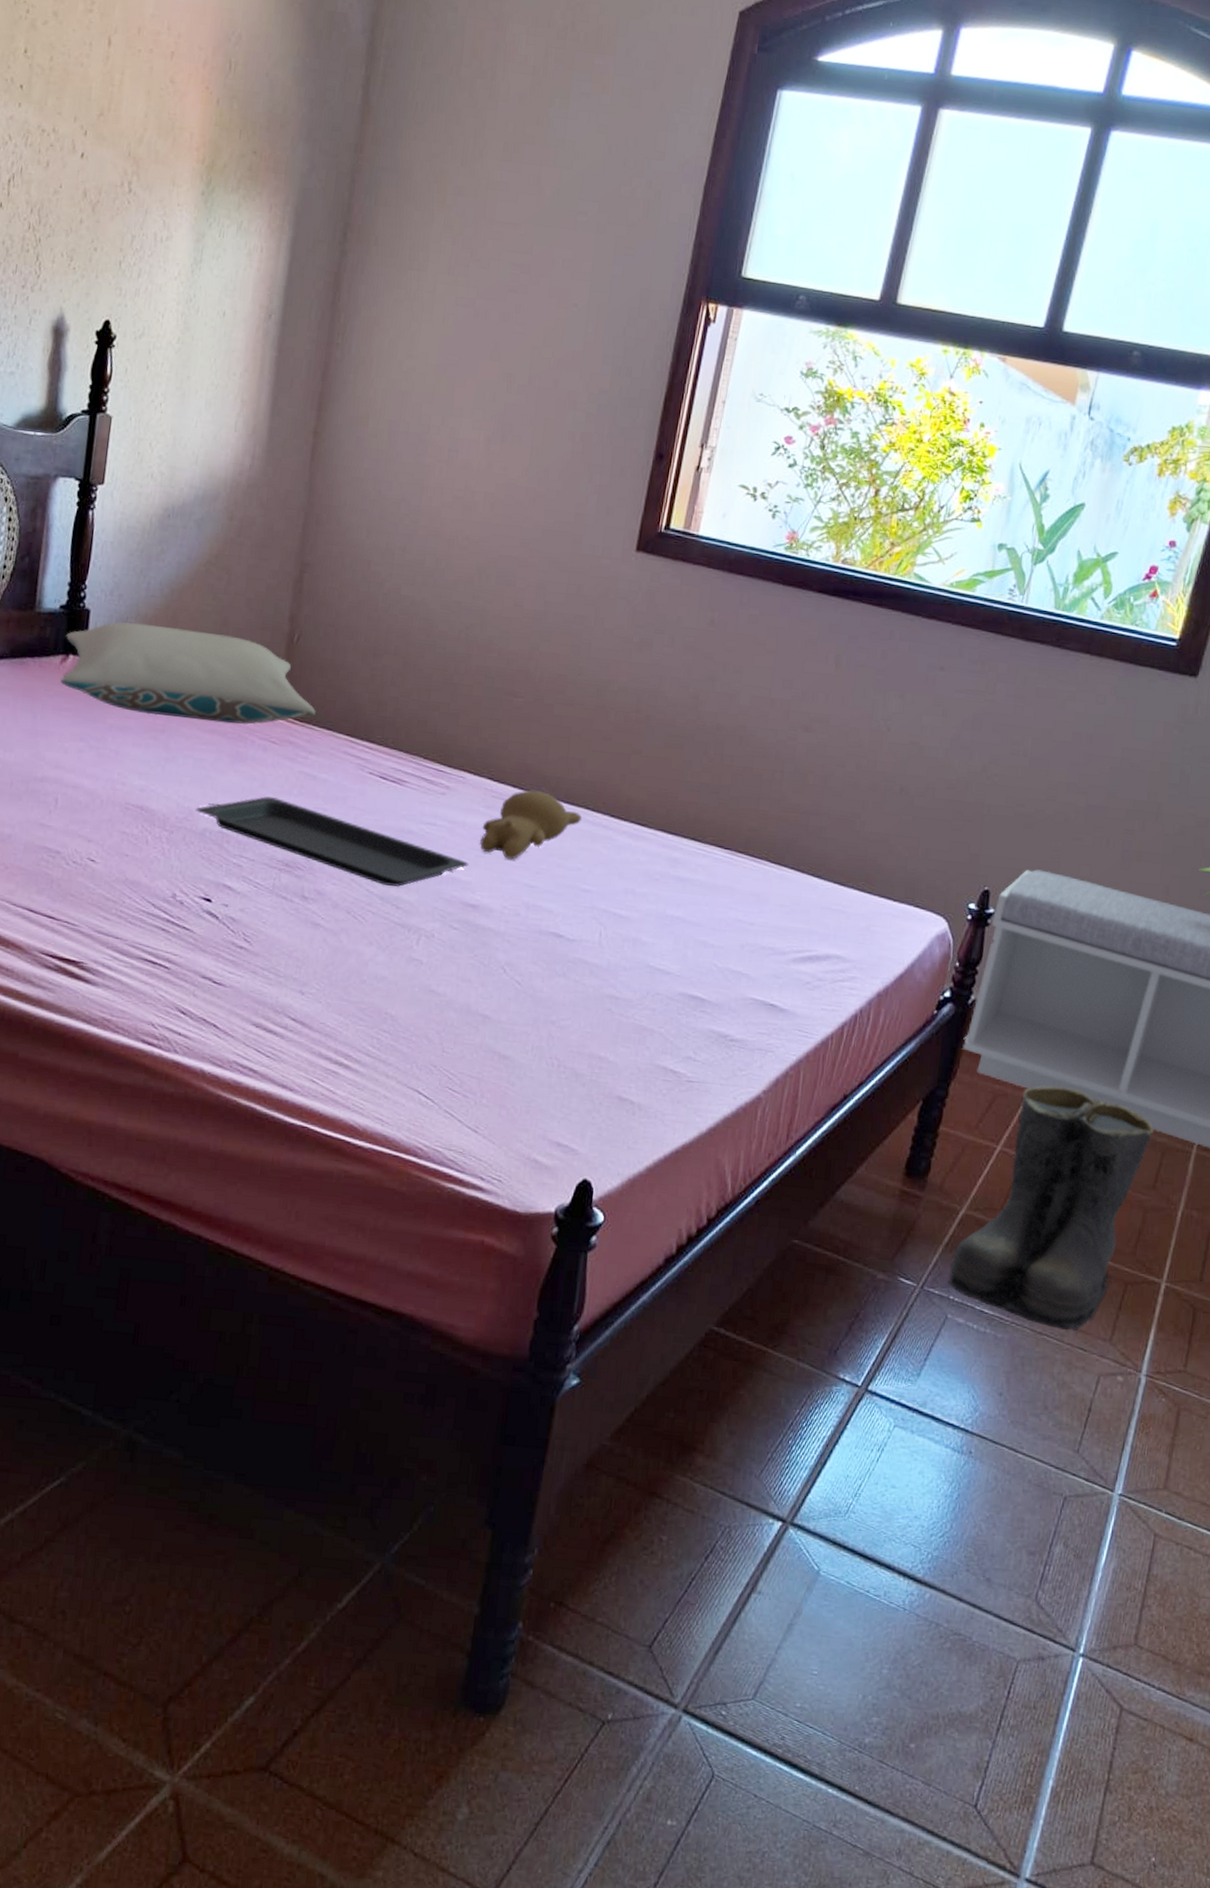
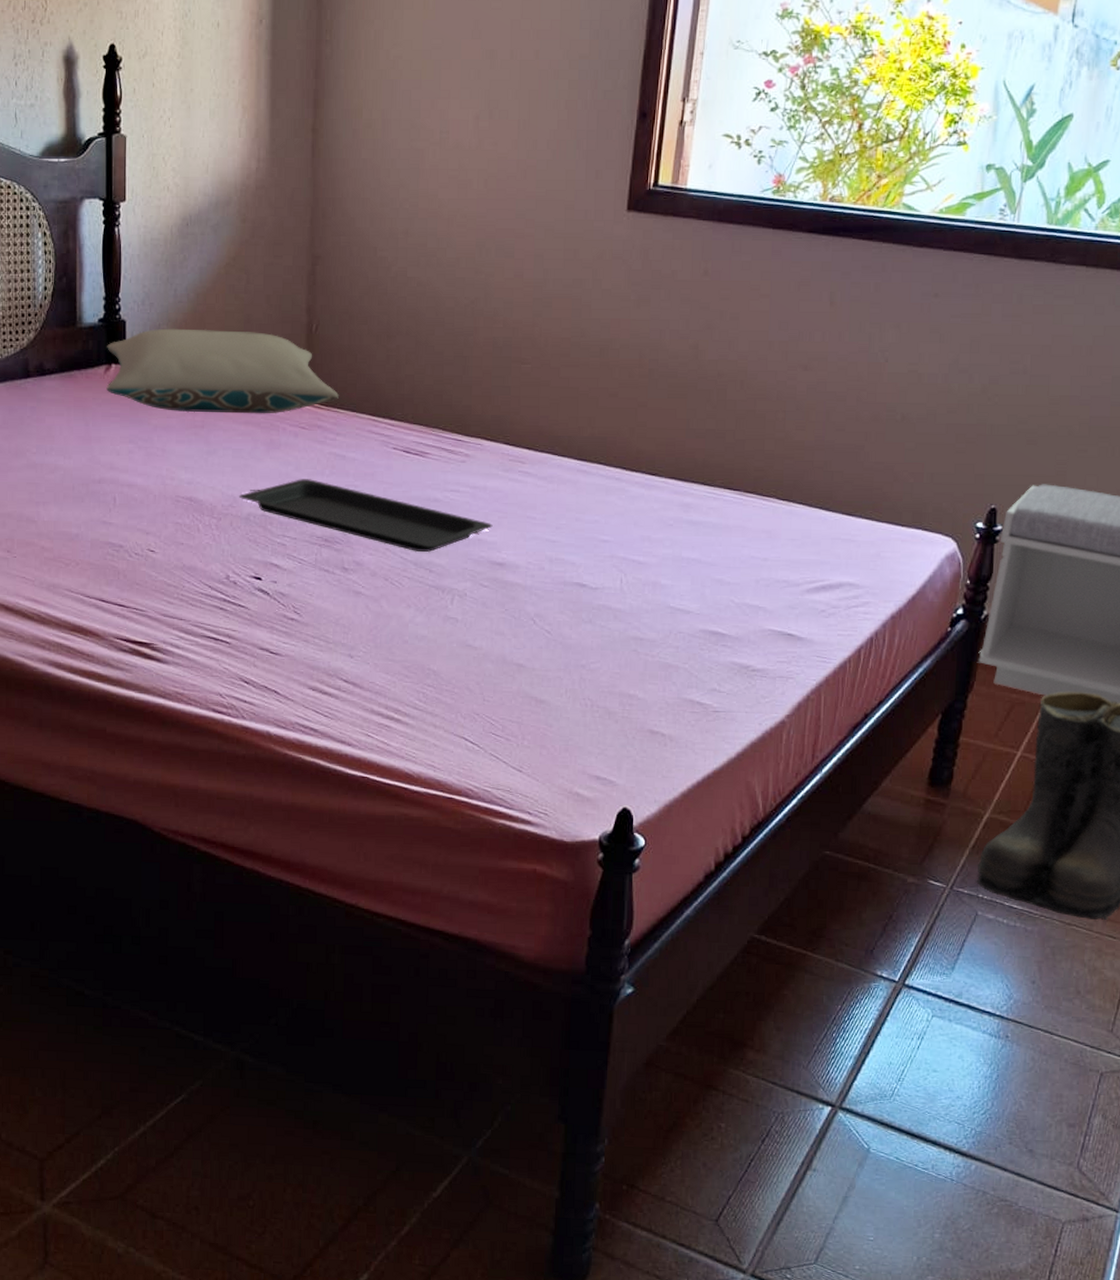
teddy bear: present [480,789,582,860] -> none [502,450,595,518]

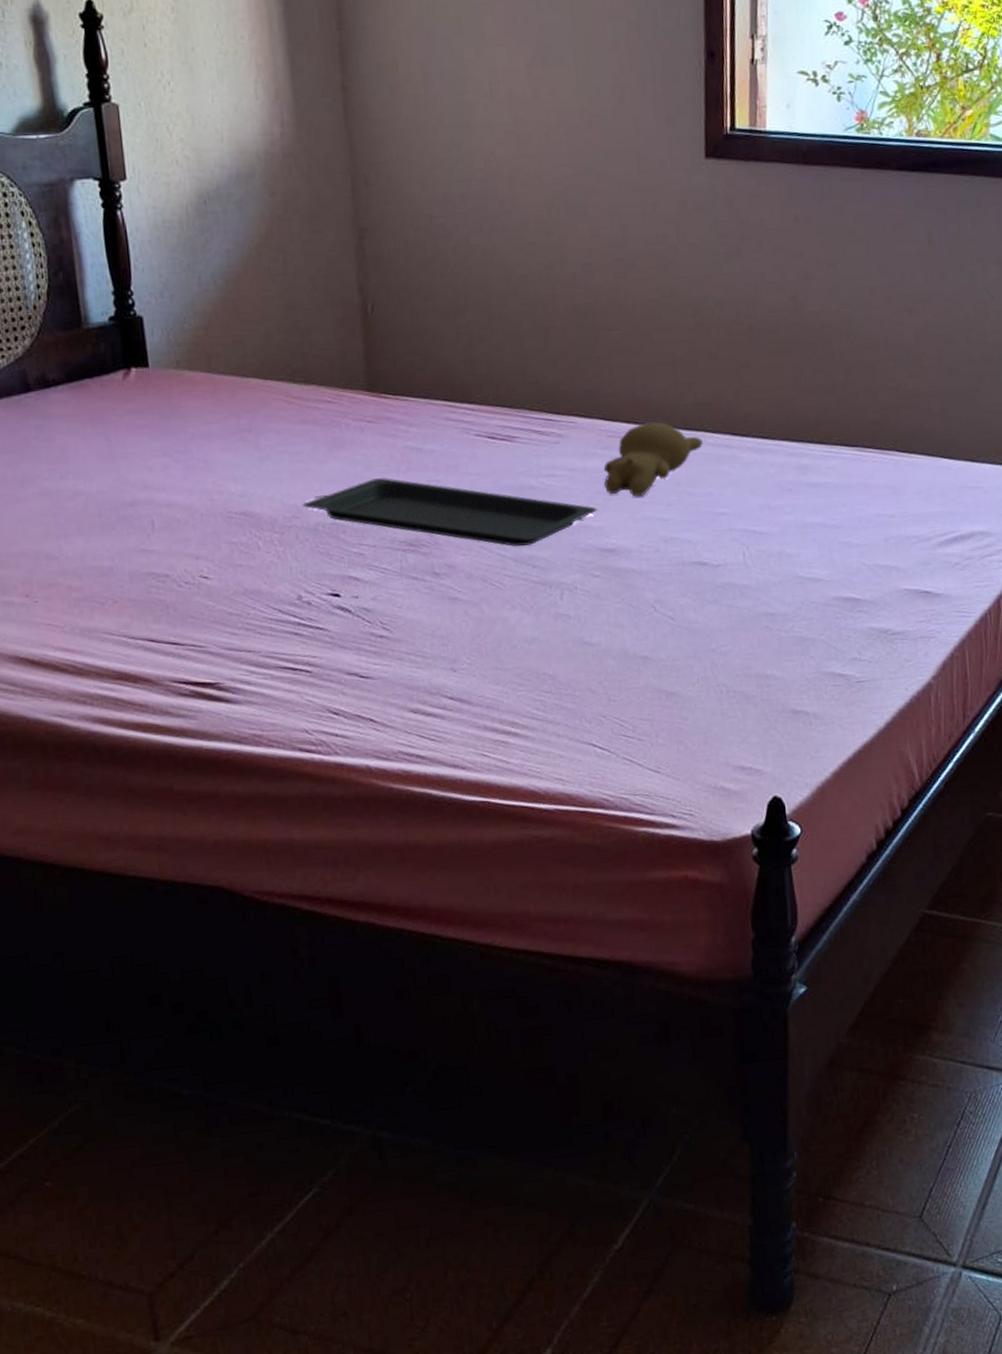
pillow: present [106,328,339,414] -> none [123,318,407,416]
teddy bear: none [502,450,595,518] -> present [603,422,703,497]

